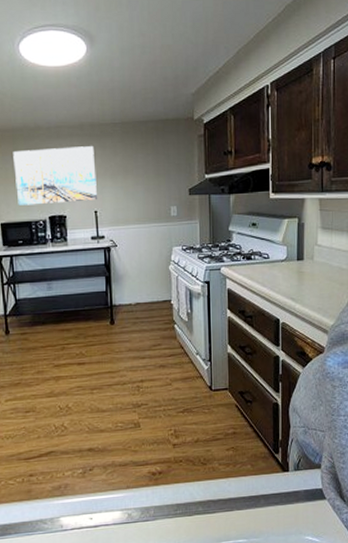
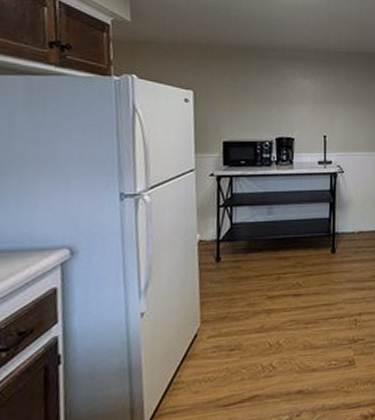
wall art: present [13,146,97,205] -> none [243,69,328,125]

